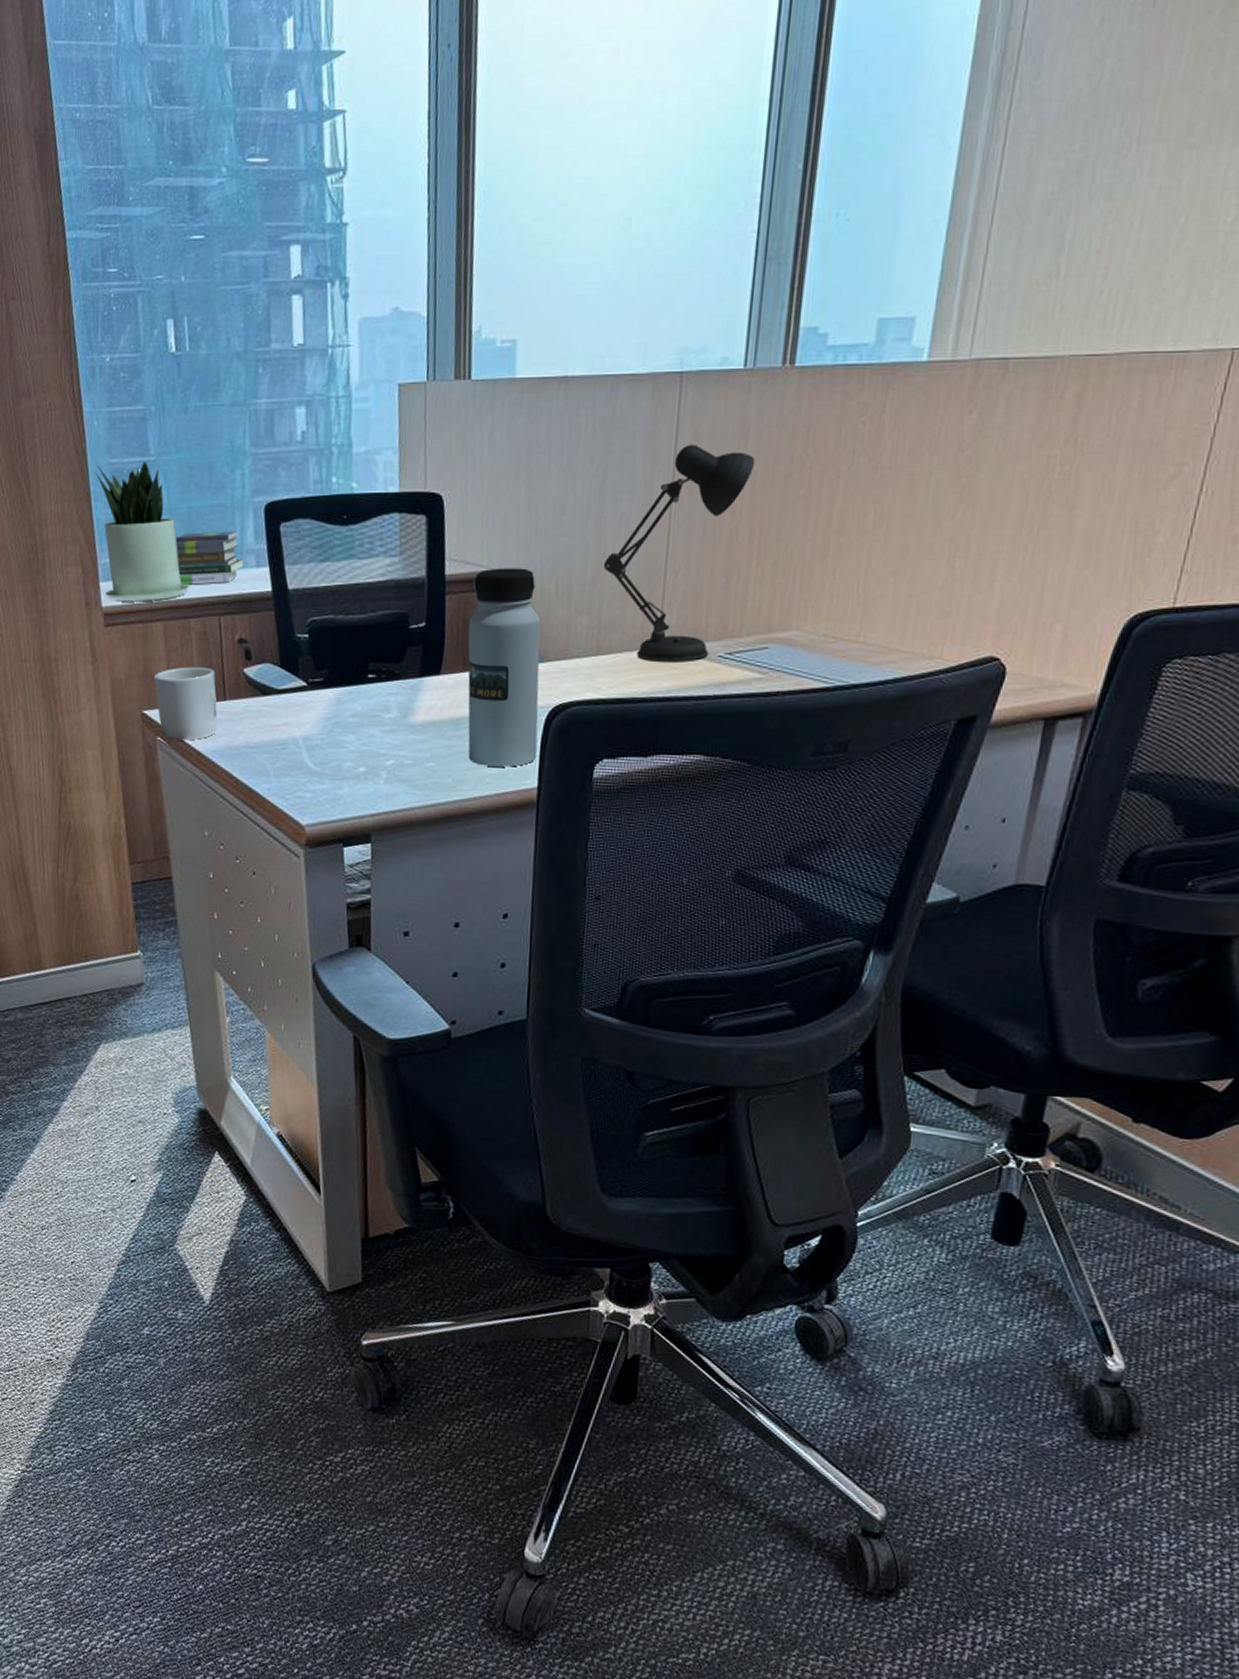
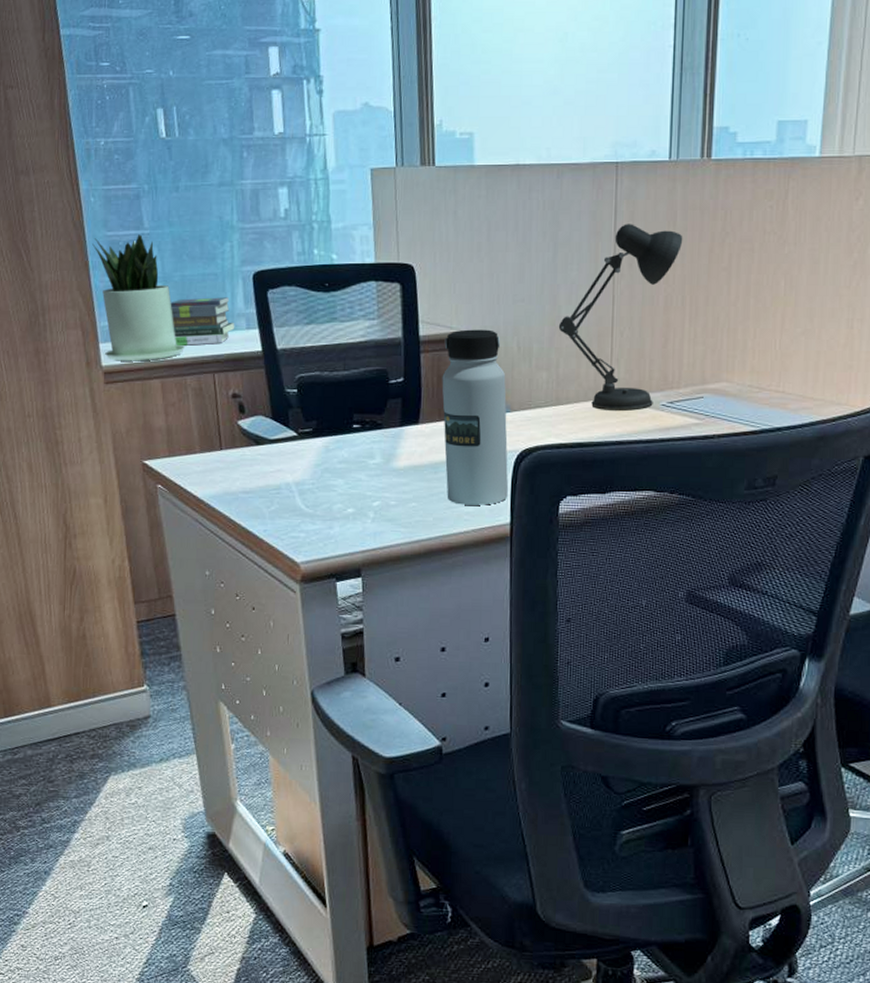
mug: present [153,666,218,741] -> none [152,420,215,488]

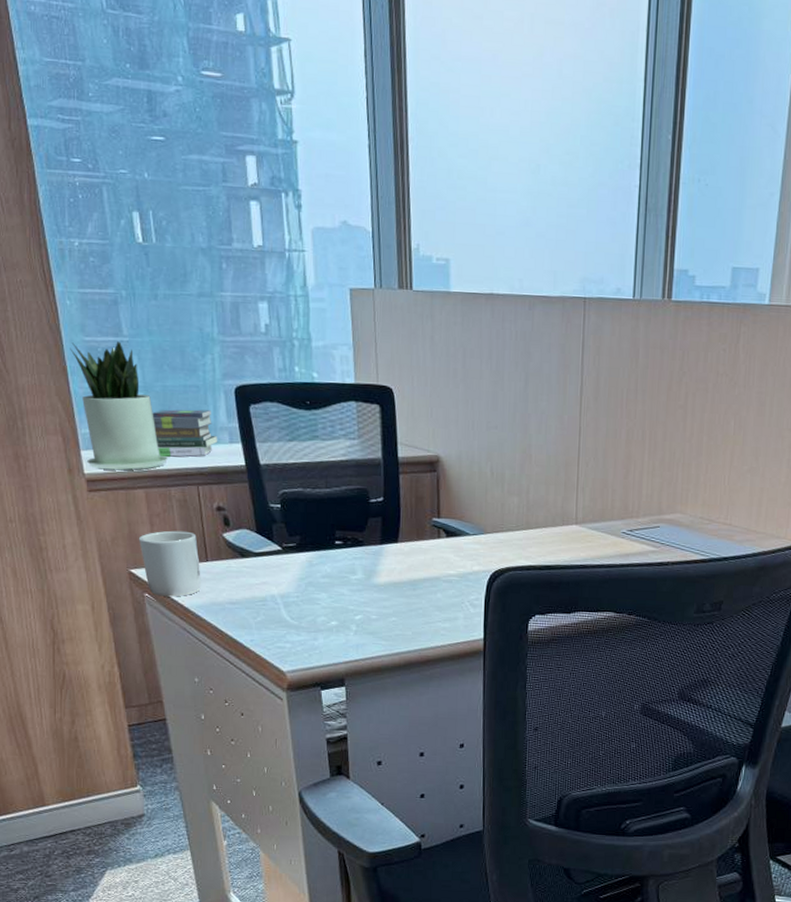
mug: none [152,420,215,488] -> present [138,530,201,597]
water bottle: present [442,329,509,505] -> none [420,453,482,622]
desk lamp: present [558,224,683,412] -> none [529,358,645,538]

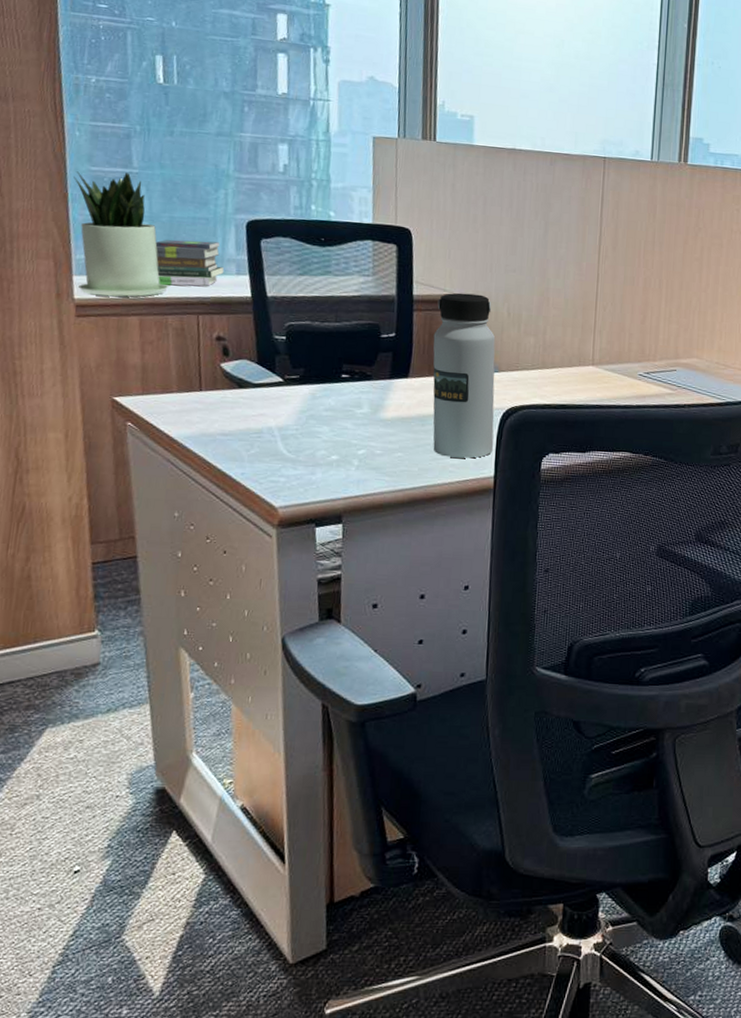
mug: present [138,530,201,597] -> none [126,358,193,427]
water bottle: none [420,453,482,622] -> present [433,293,496,459]

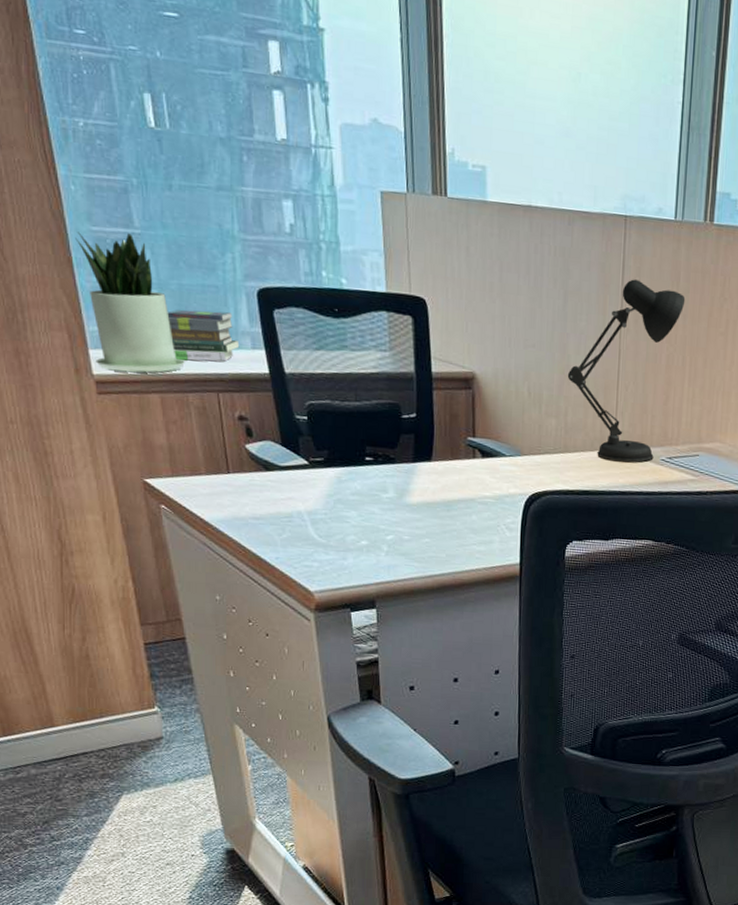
water bottle: present [433,293,496,459] -> none [454,370,519,545]
desk lamp: none [546,211,662,379] -> present [567,279,686,464]

